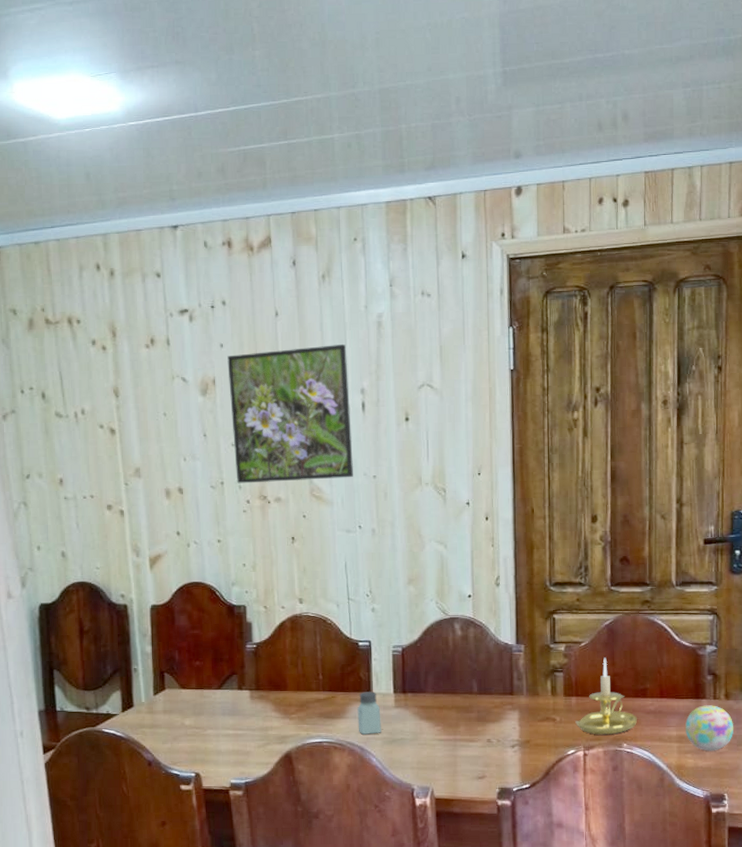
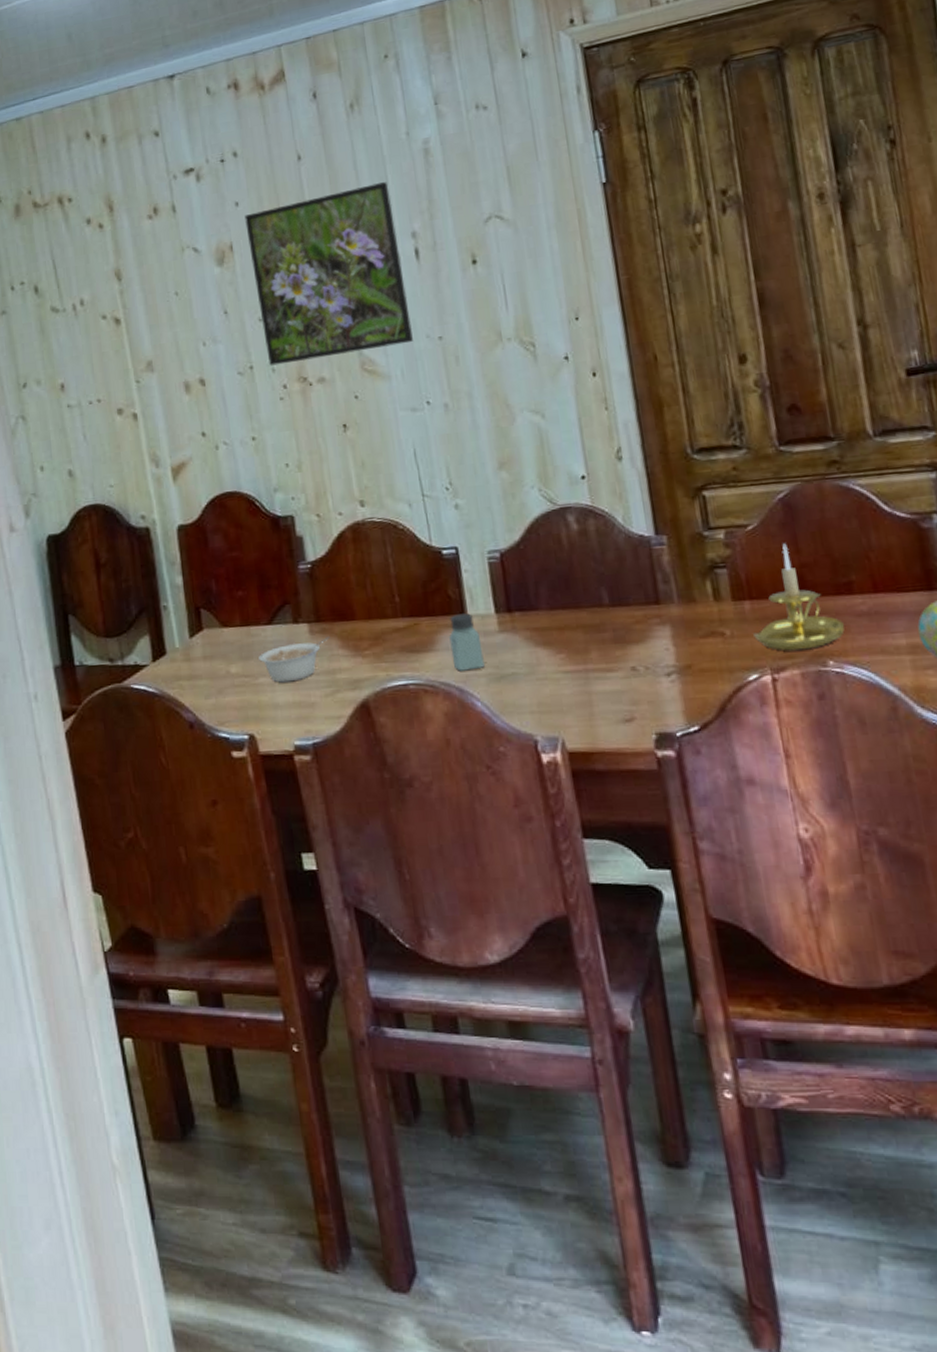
legume: none [208,702,266,735] -> present [258,637,330,683]

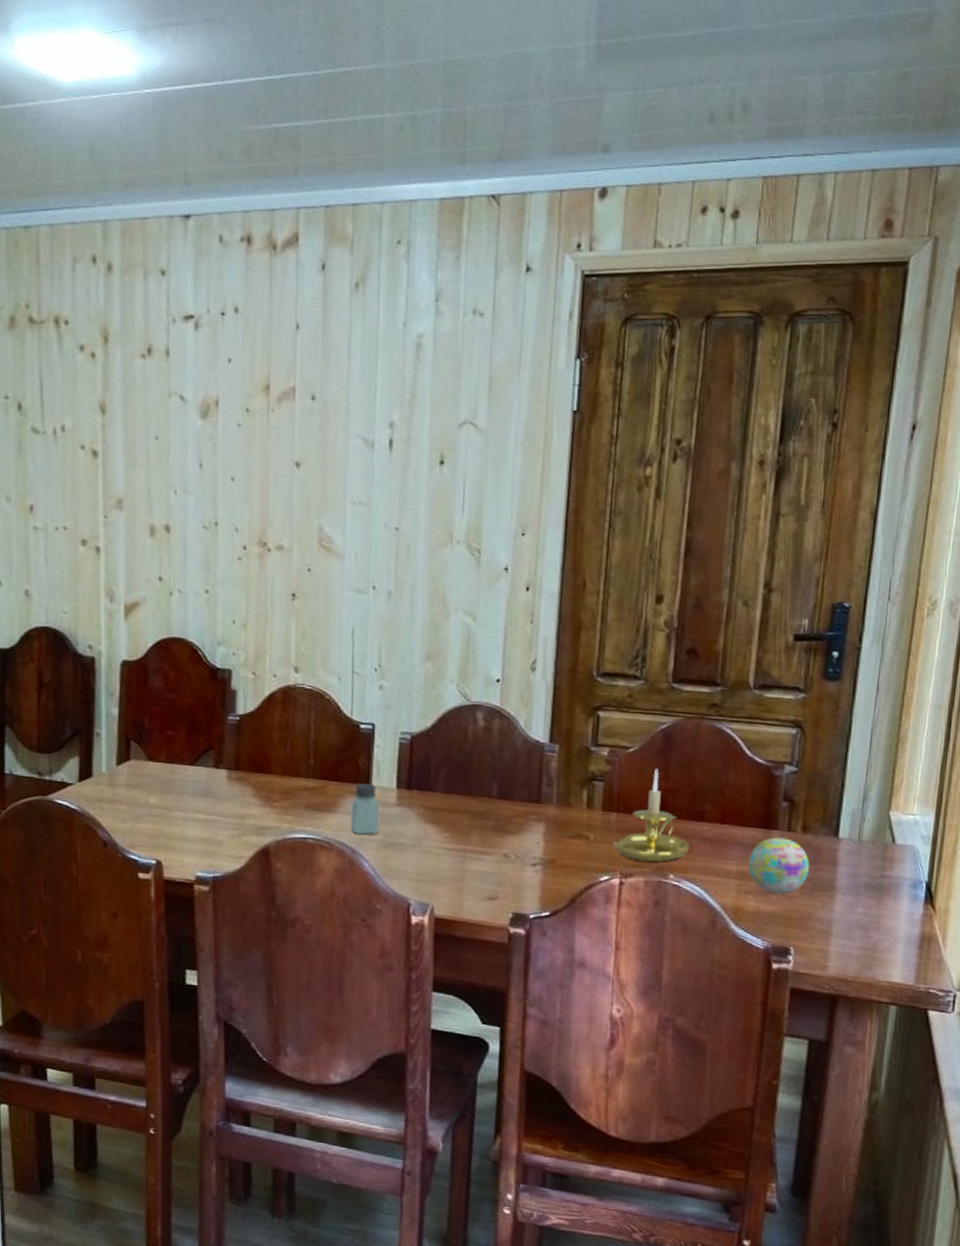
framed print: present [245,182,413,366] -> none [233,367,377,528]
legume: present [258,637,330,683] -> none [177,785,245,819]

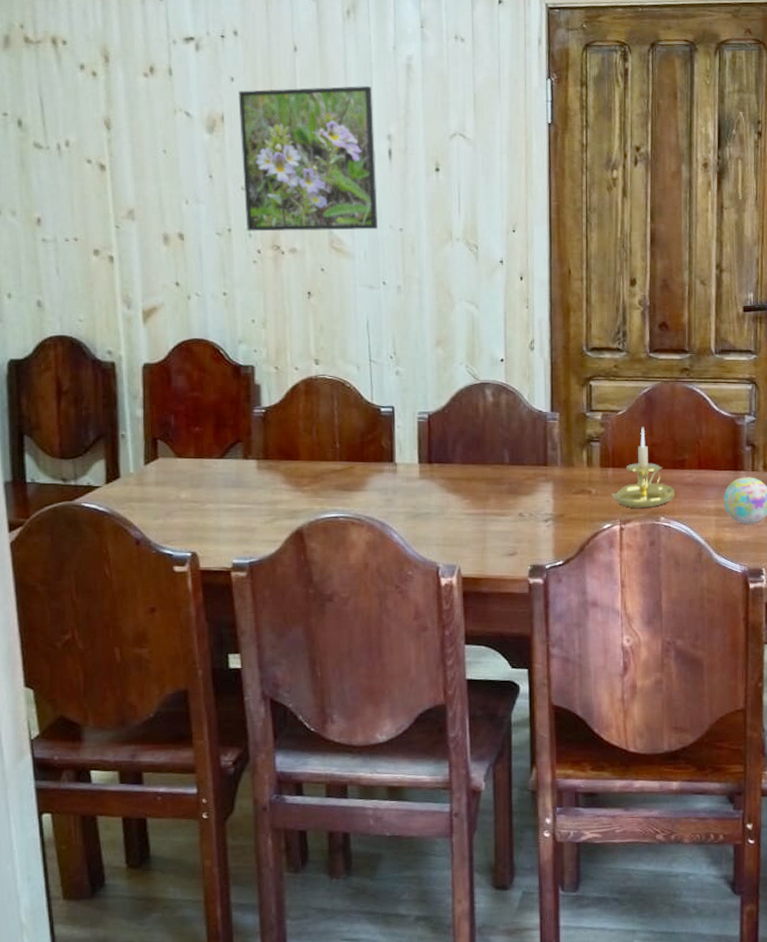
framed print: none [233,367,377,528] -> present [238,86,378,232]
saltshaker: present [351,783,379,835] -> none [378,462,404,509]

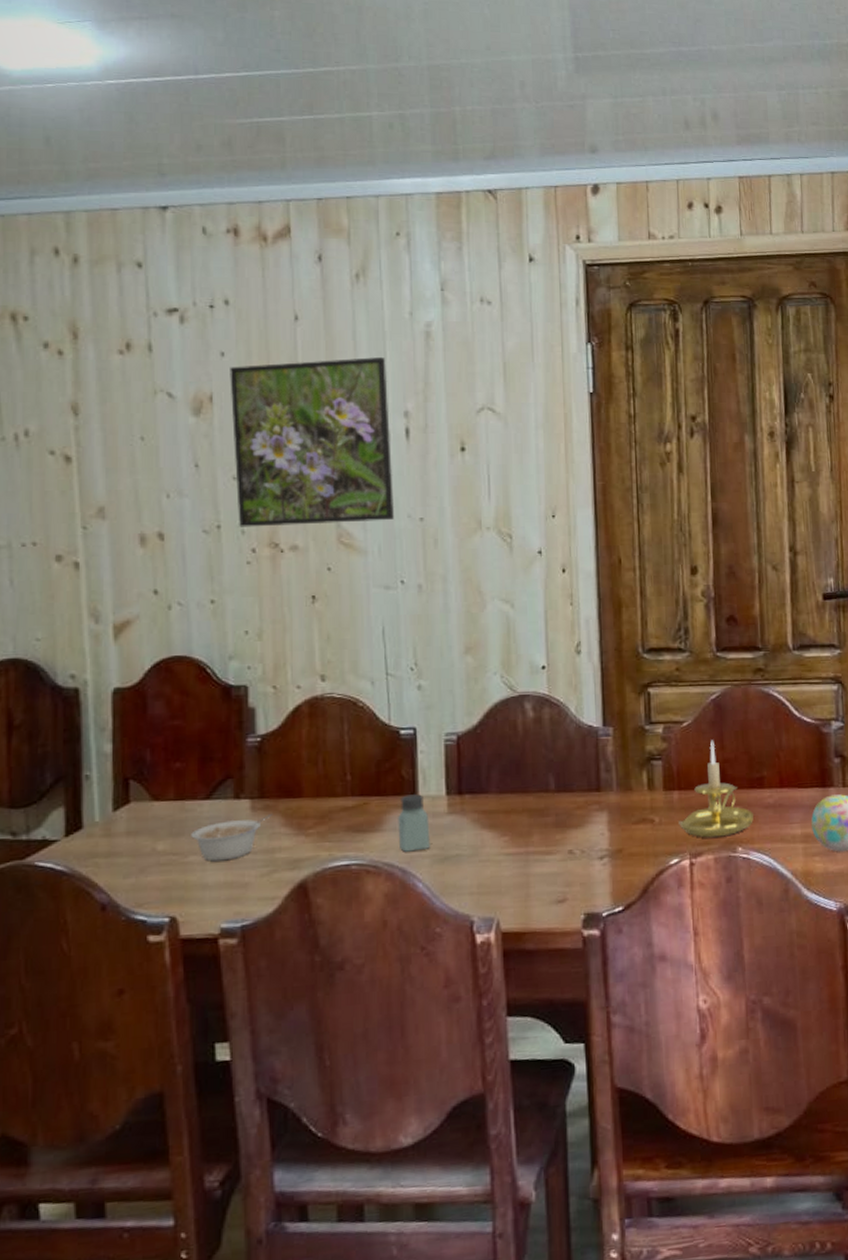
legume: none [208,473,275,509] -> present [191,814,272,861]
saltshaker: none [378,462,404,509] -> present [398,794,430,852]

